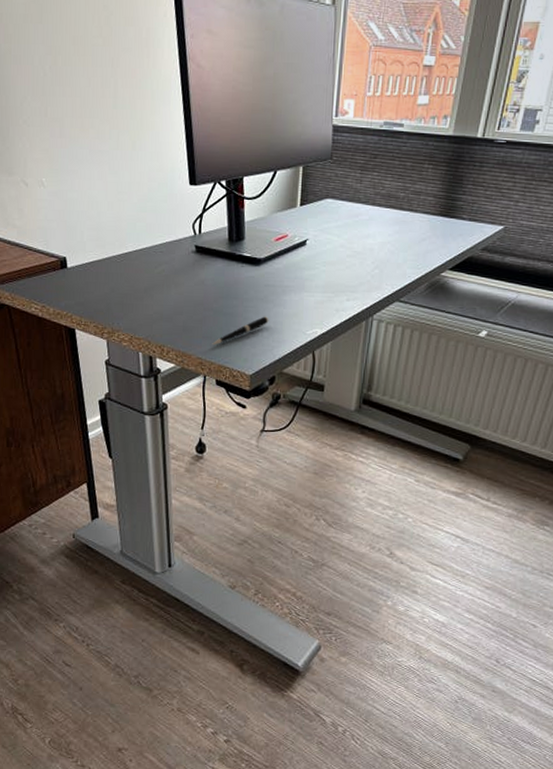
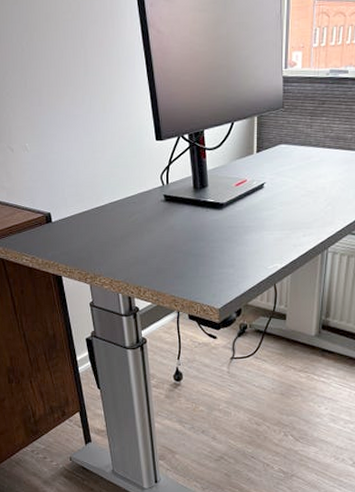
pen: present [212,316,269,346] -> none [183,255,233,284]

